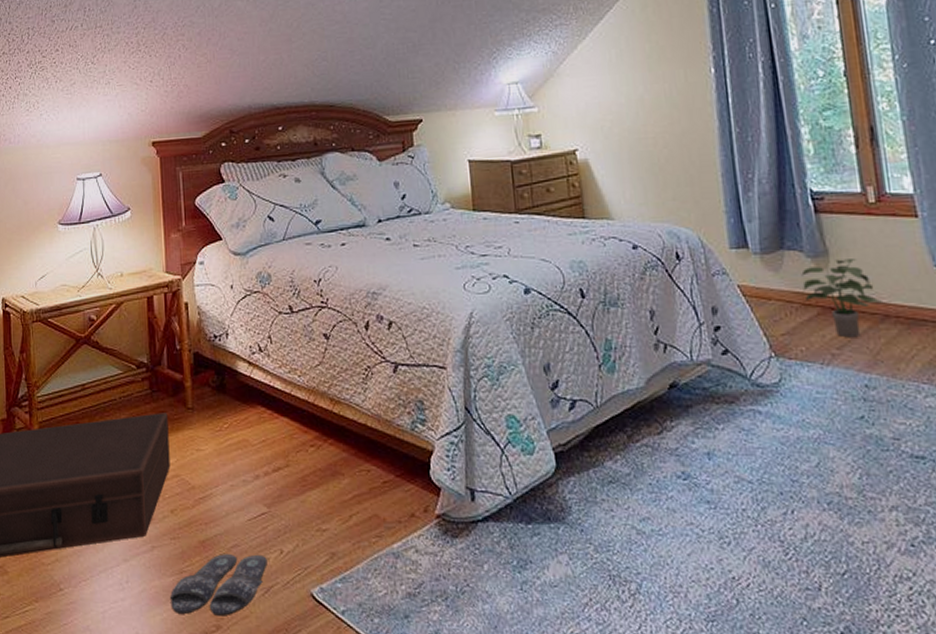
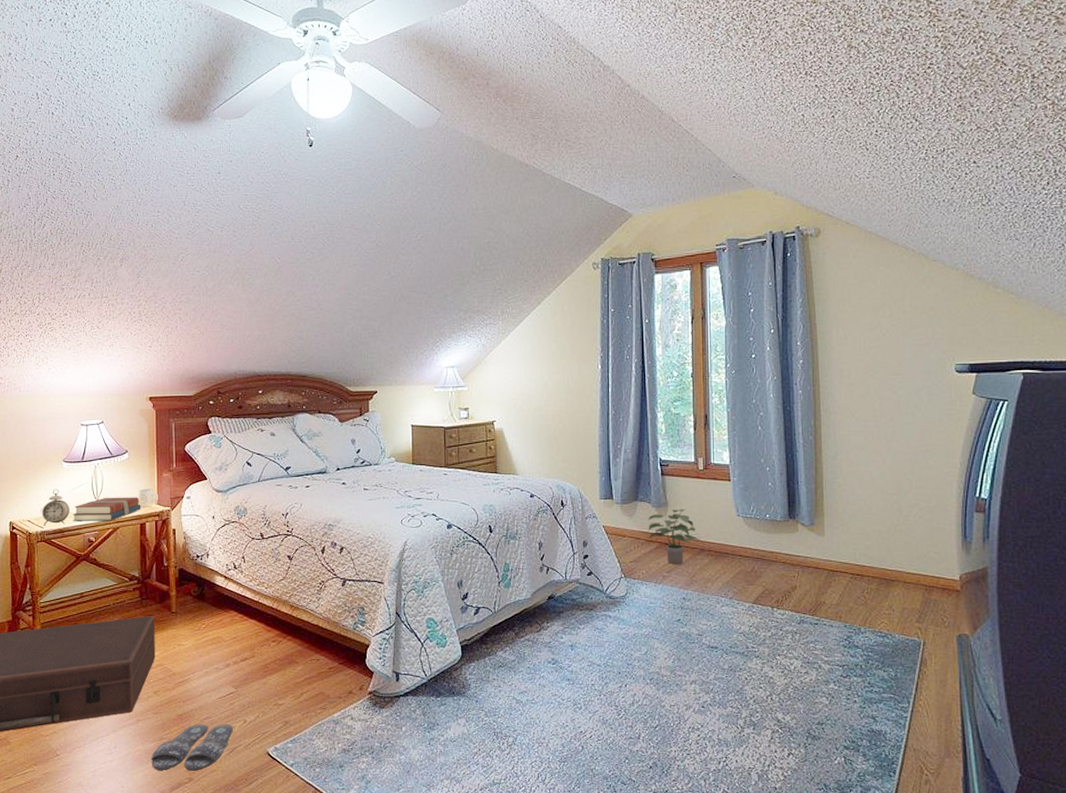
alarm clock: none [36,257,68,303] -> present [41,489,70,526]
books: none [70,264,148,296] -> present [72,497,141,521]
mug: none [143,253,168,277] -> present [138,488,159,507]

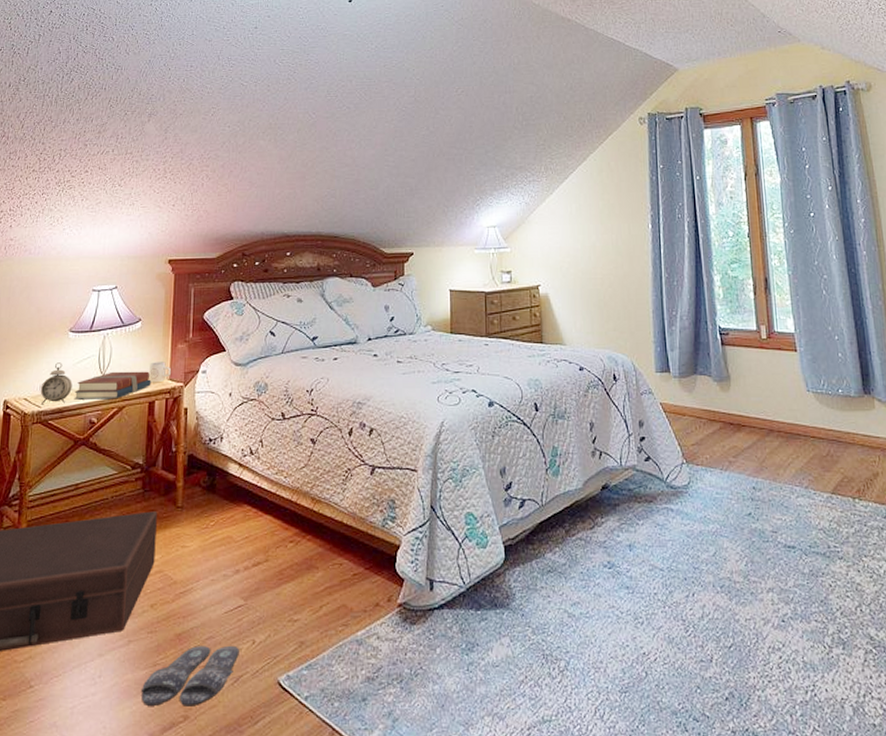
potted plant: present [648,509,701,565] -> none [709,384,769,448]

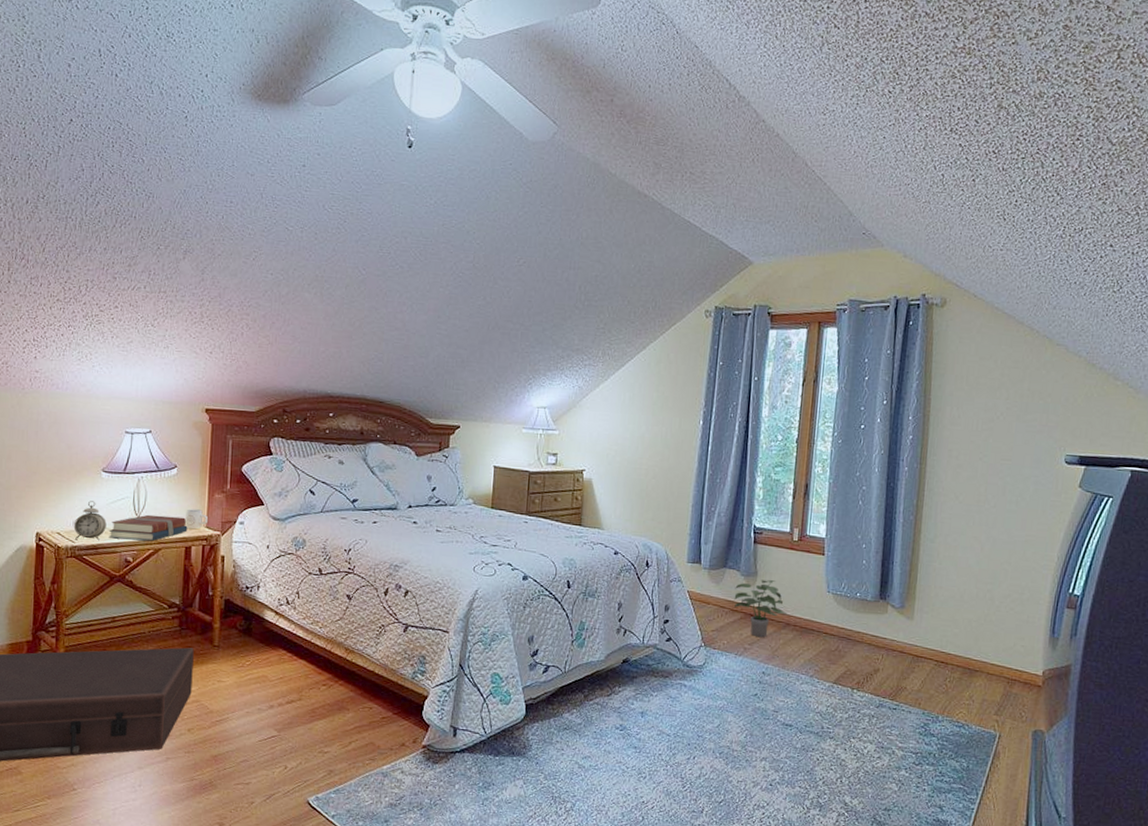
slippers: present [141,645,239,707] -> none [179,767,272,816]
potted plant: none [709,384,769,448] -> present [733,579,788,638]

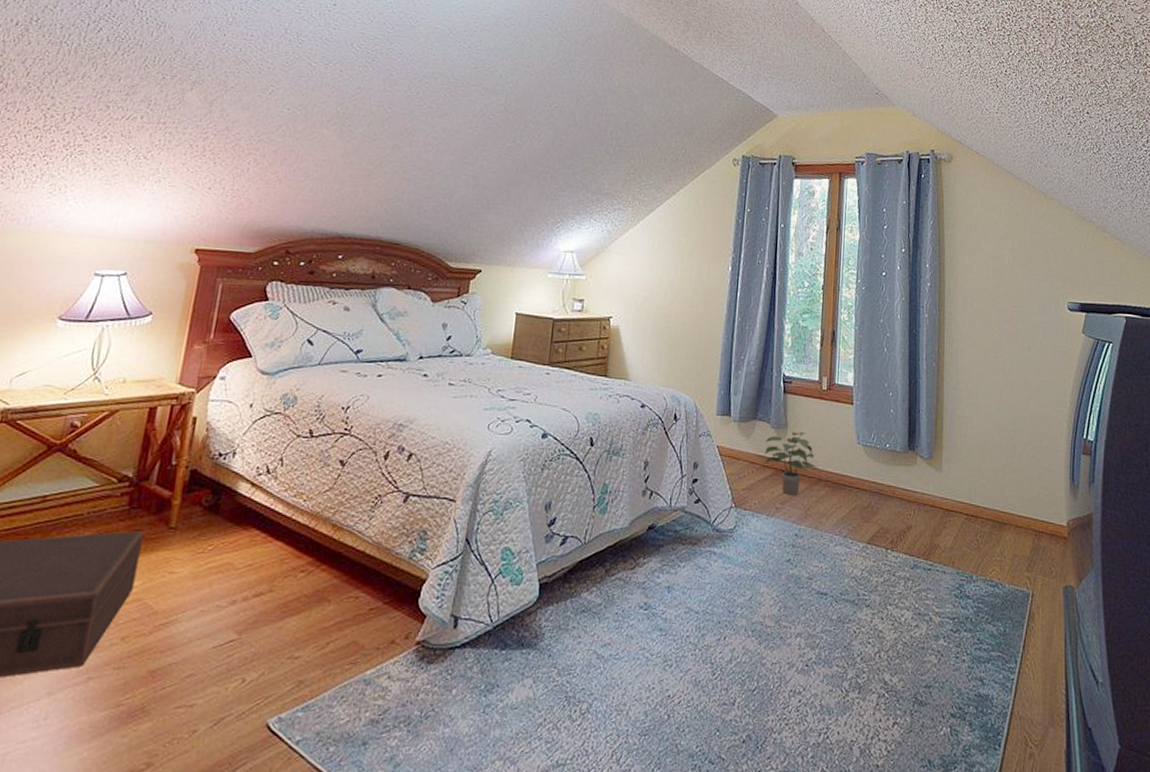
alarm clock: present [73,501,107,540] -> none [10,354,54,402]
books: present [108,514,188,541] -> none [53,369,156,401]
mug: present [184,509,209,530] -> none [153,362,183,387]

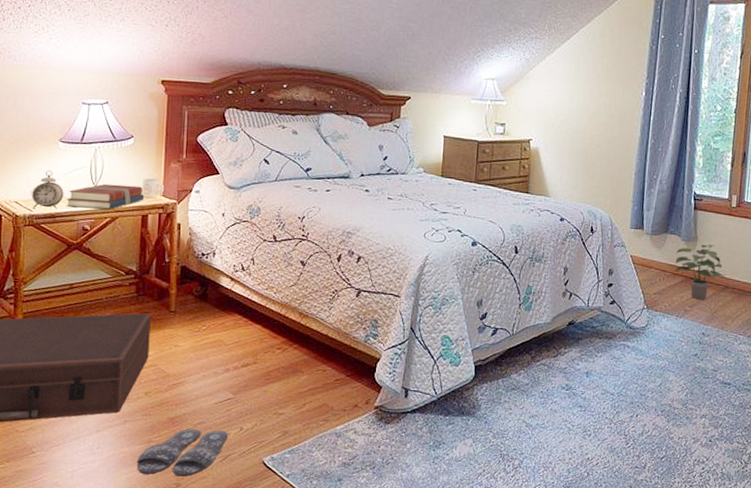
alarm clock: none [10,354,54,402] -> present [31,170,64,209]
books: none [53,369,156,401] -> present [66,183,144,210]
slippers: none [96,684,225,752] -> present [137,429,228,477]
mug: none [153,362,183,387] -> present [141,178,165,199]

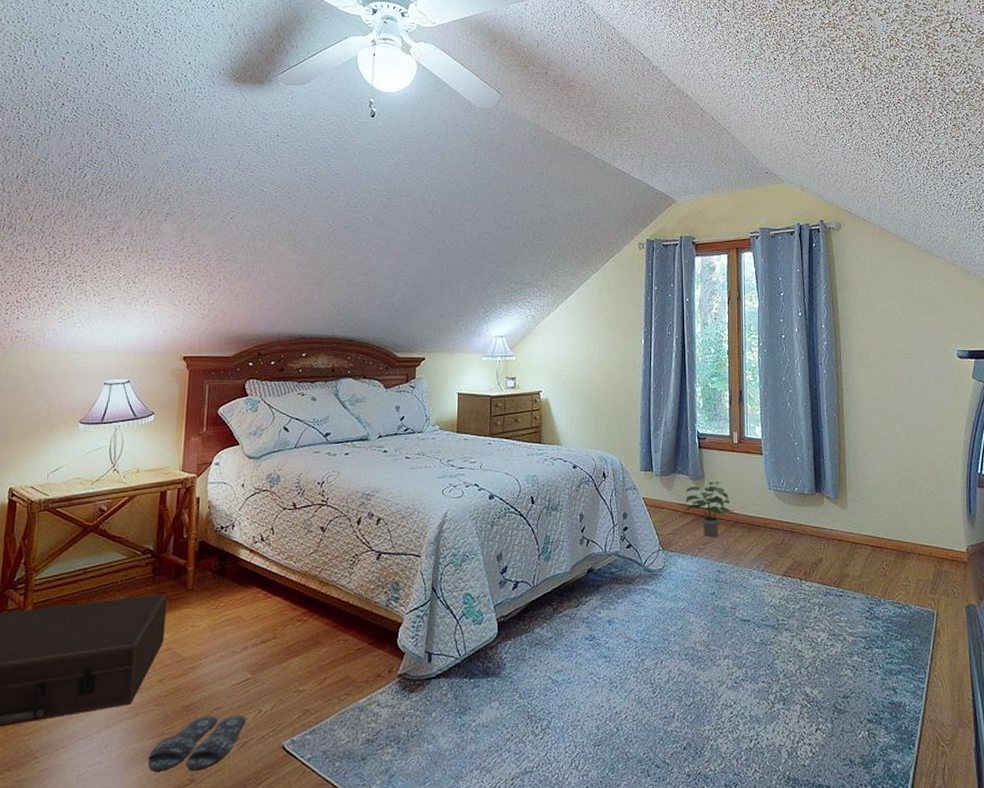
alarm clock: present [31,170,64,209] -> none [48,453,82,493]
books: present [66,183,144,210] -> none [83,462,164,489]
mug: present [141,178,165,199] -> none [160,453,184,474]

